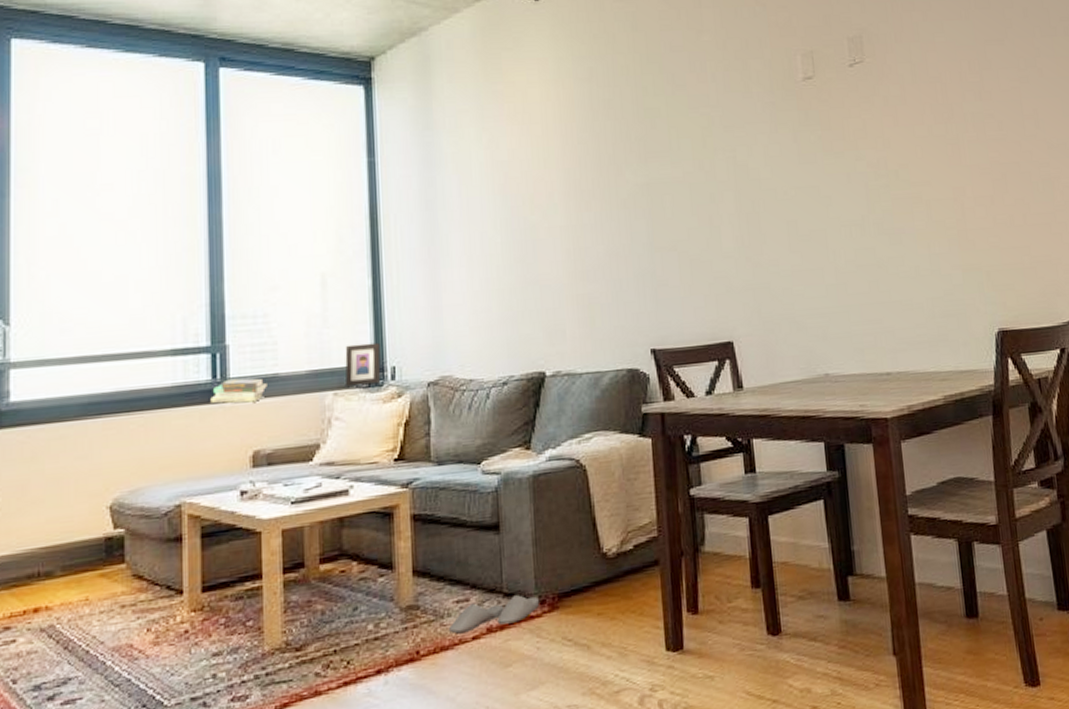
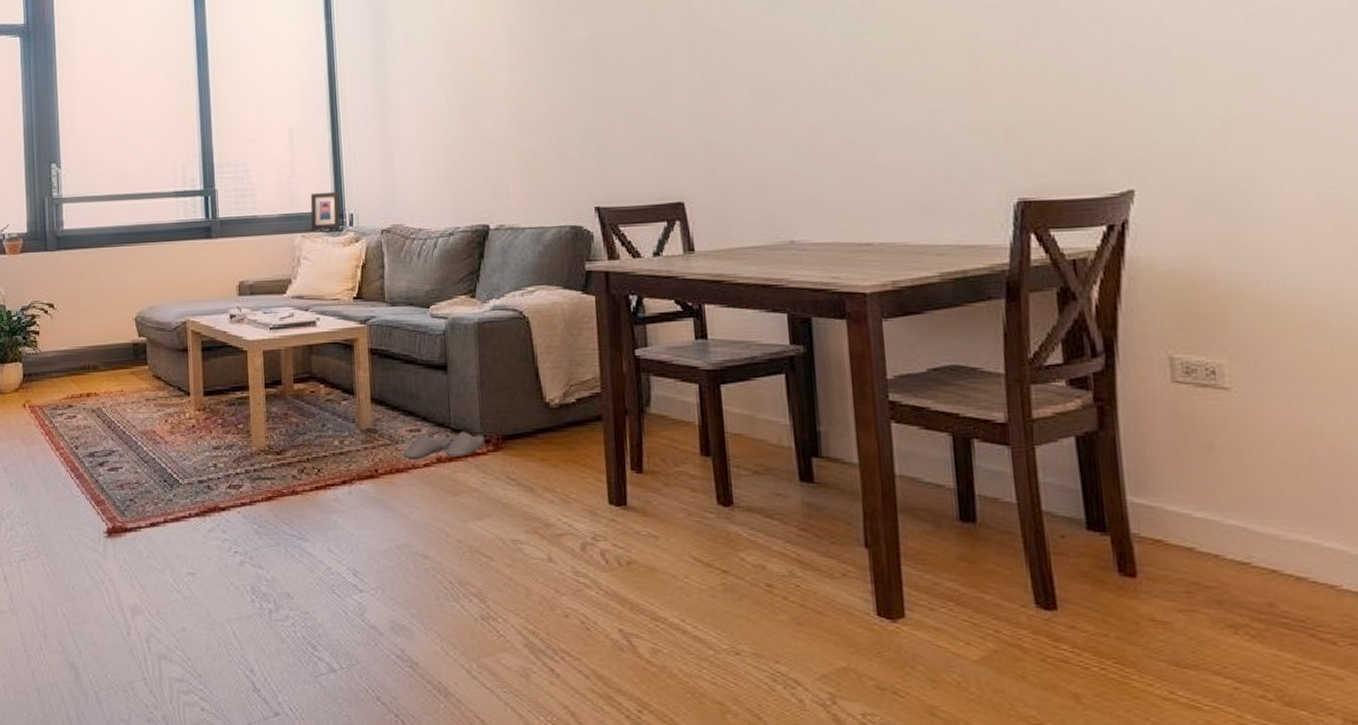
books: present [210,378,267,404] -> none [205,218,248,240]

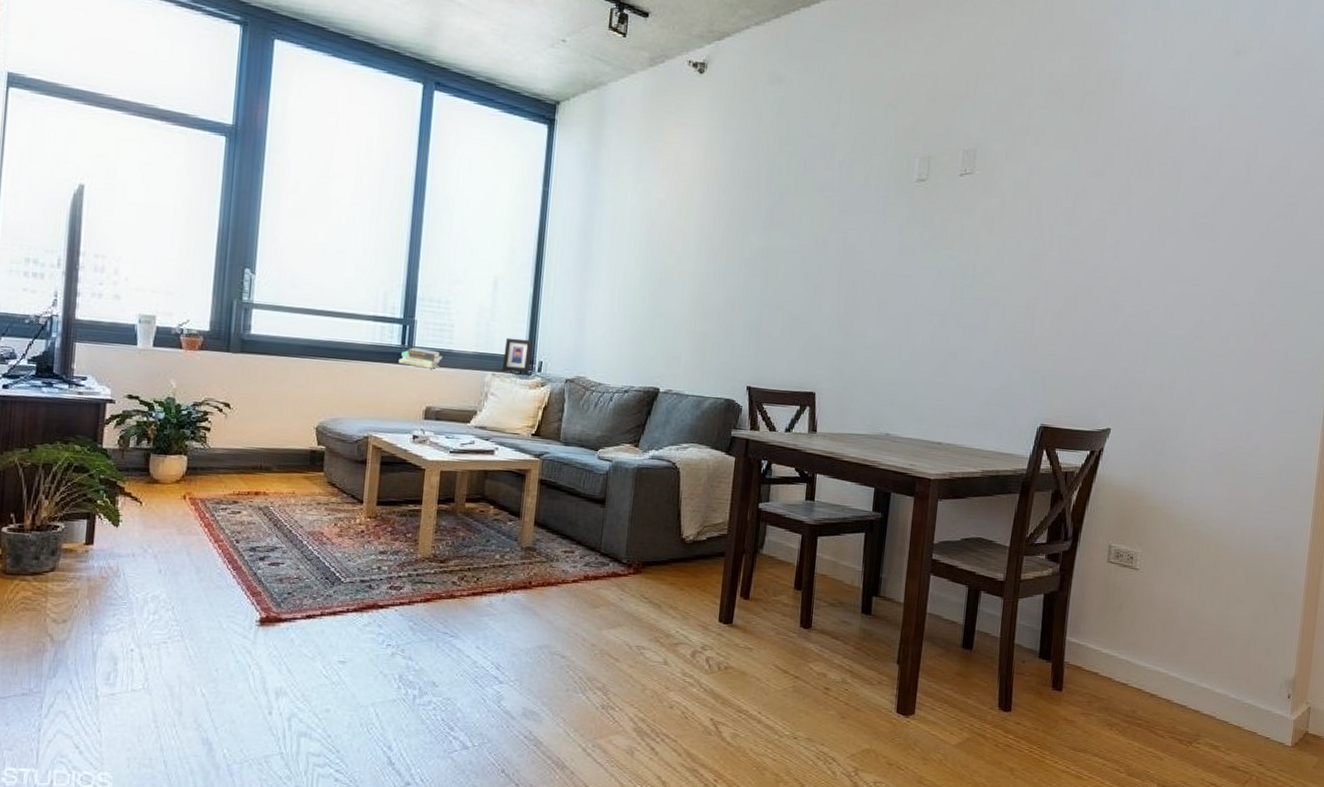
books: none [205,218,248,240] -> present [398,347,443,369]
slippers: present [403,432,484,460] -> none [556,555,627,577]

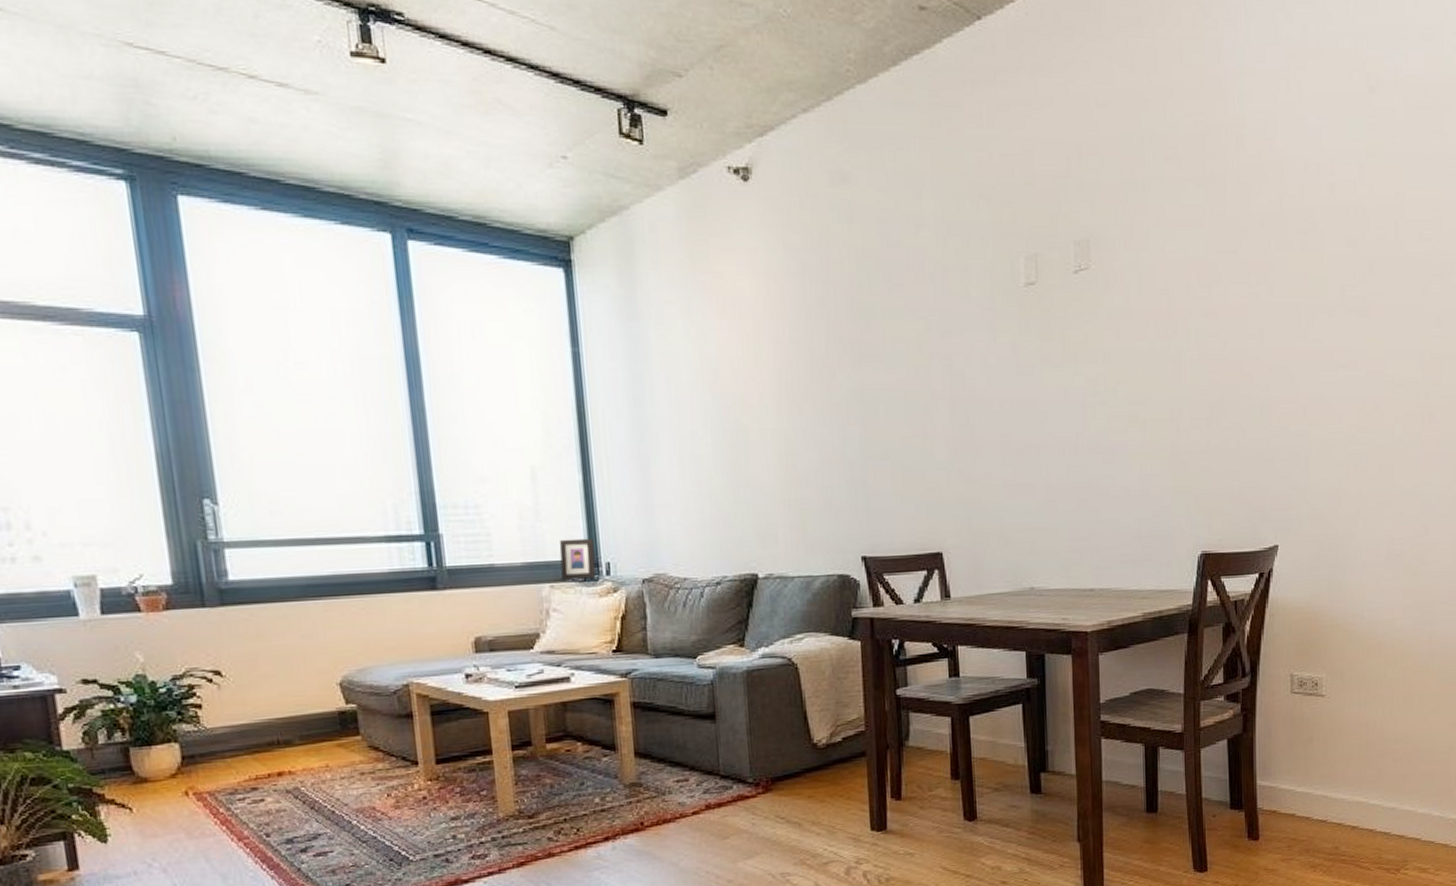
books: present [398,347,443,369] -> none [428,567,484,591]

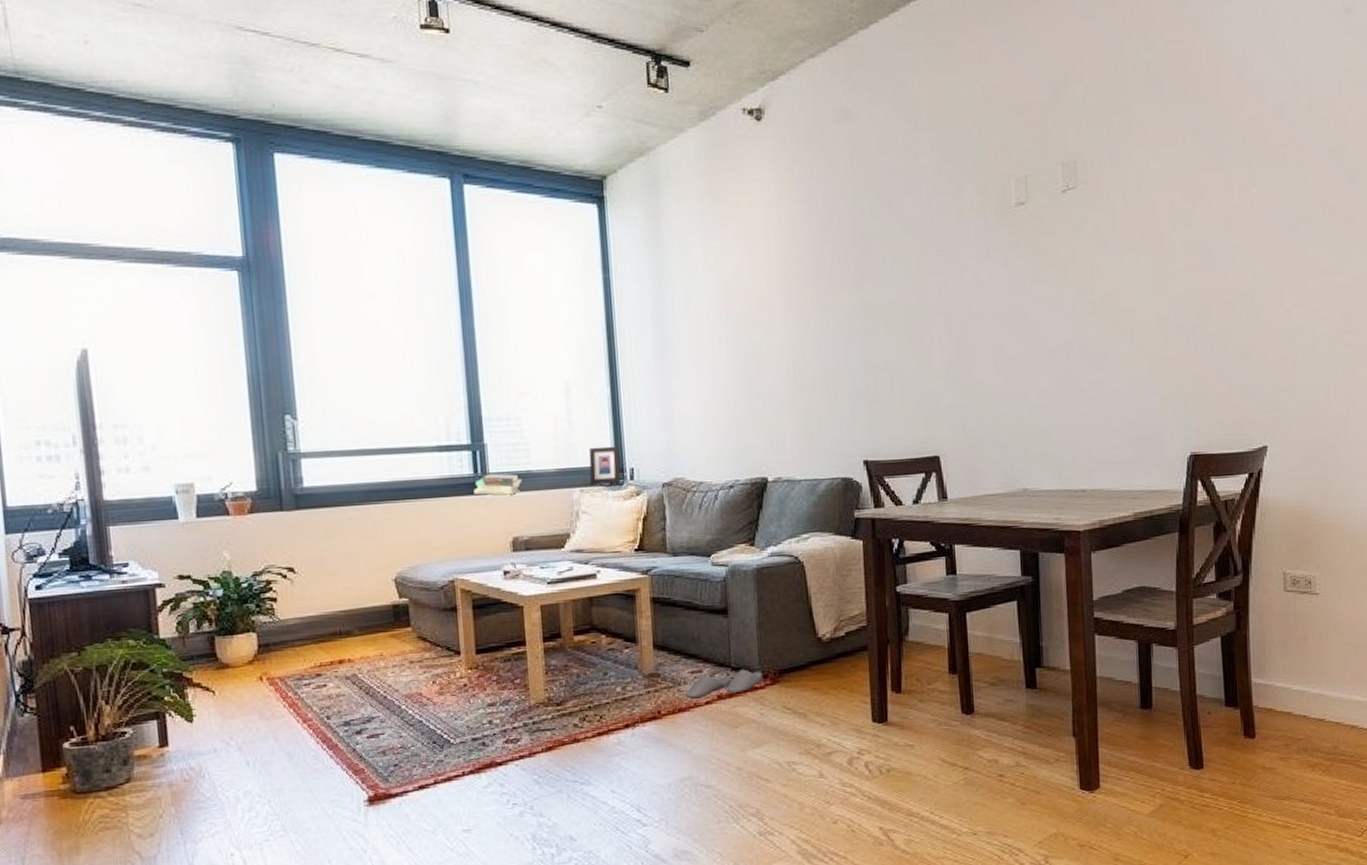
books: none [428,567,484,591] -> present [474,473,522,495]
slippers: none [670,777,754,809] -> present [685,669,762,699]

